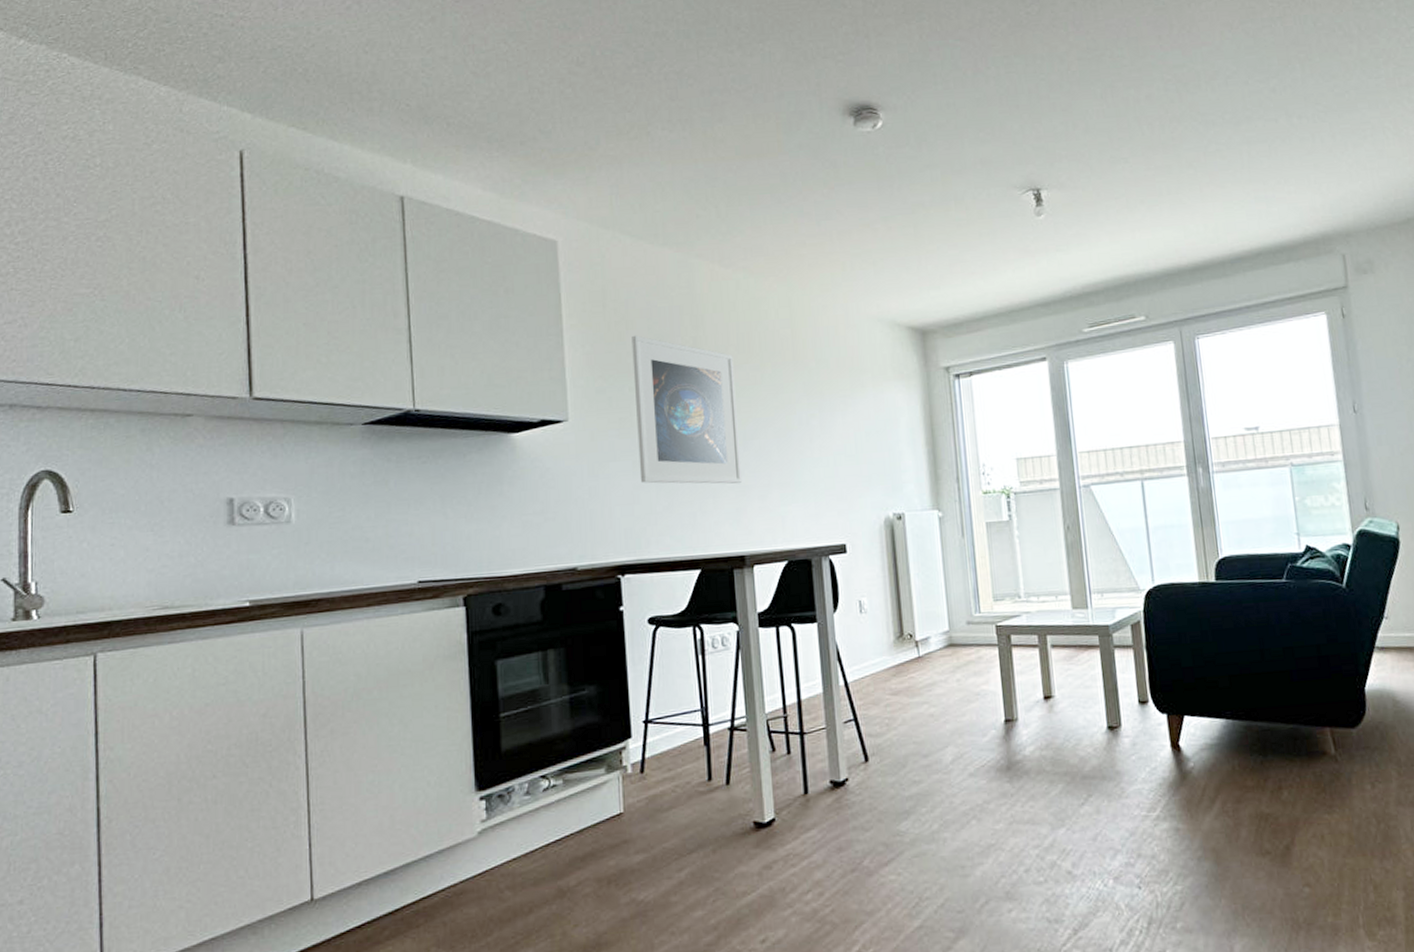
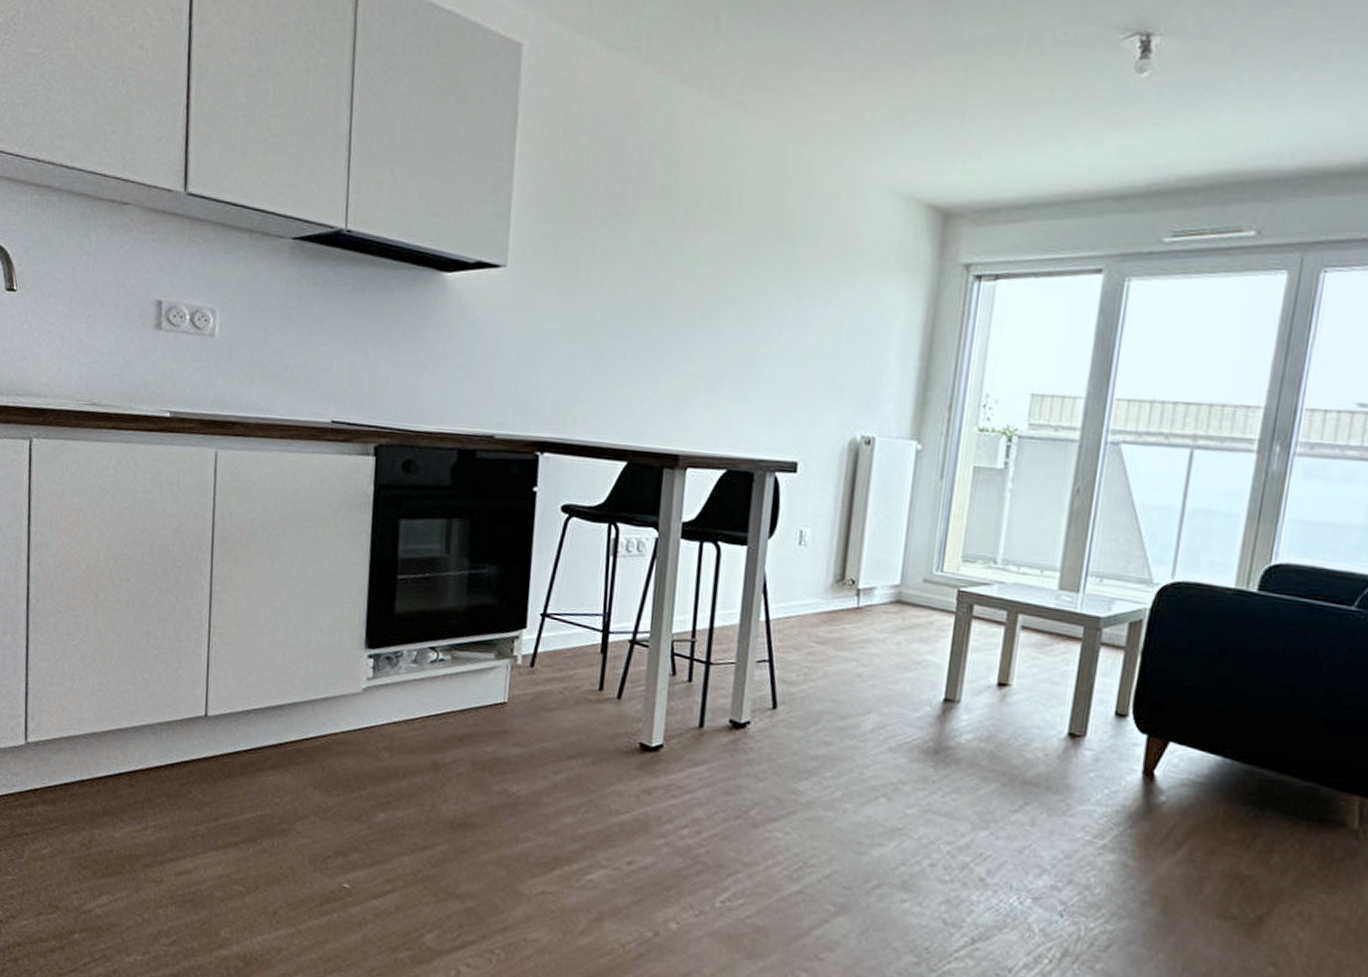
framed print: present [631,335,743,484] -> none [576,173,705,371]

